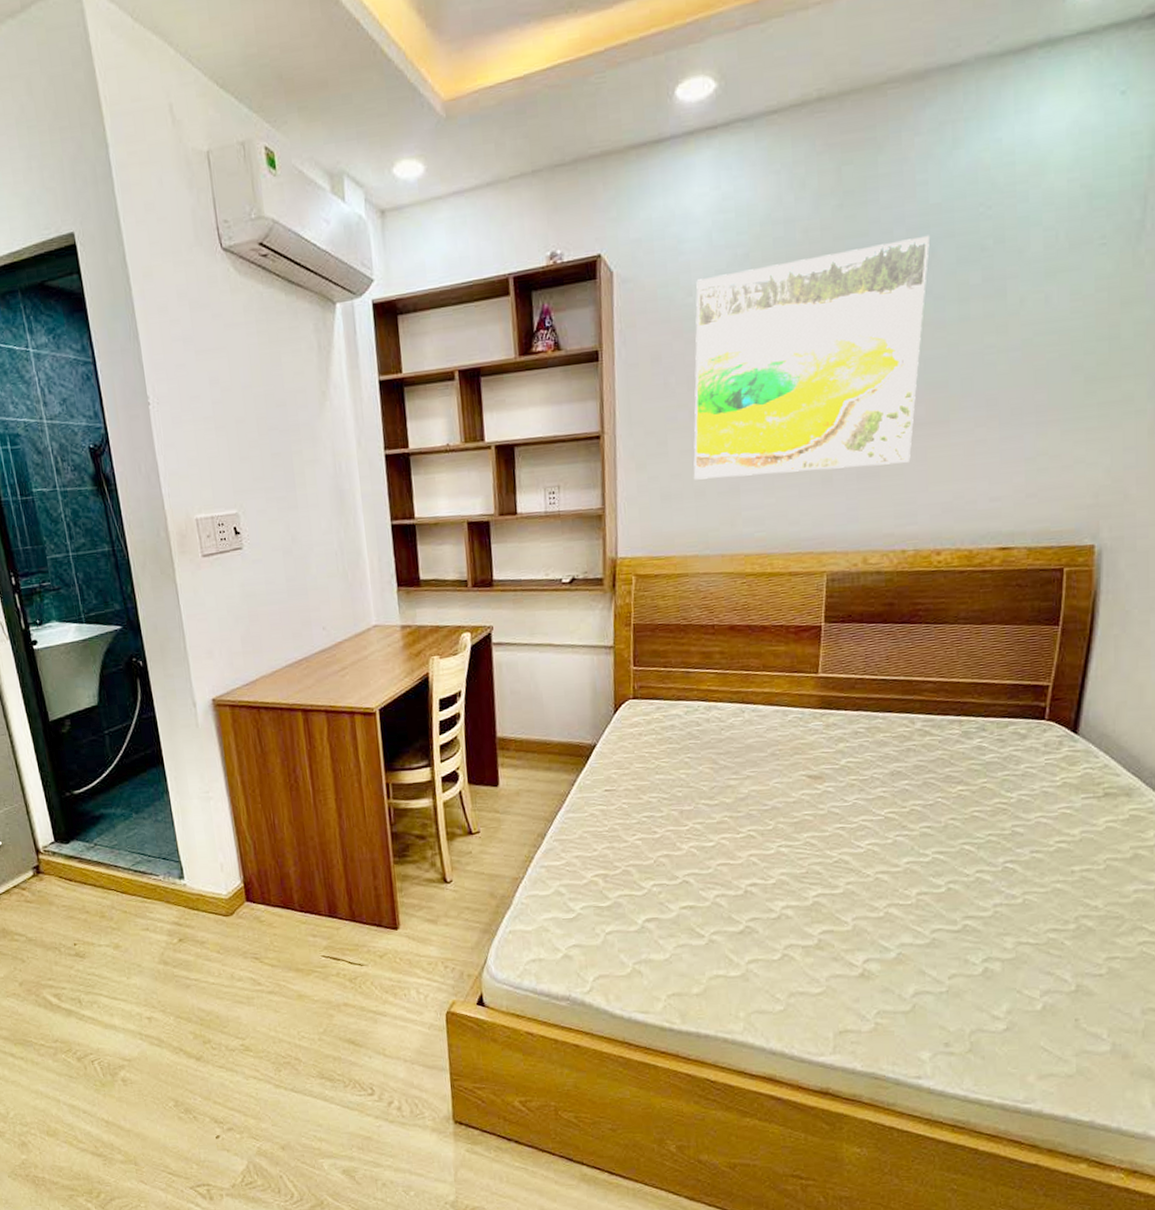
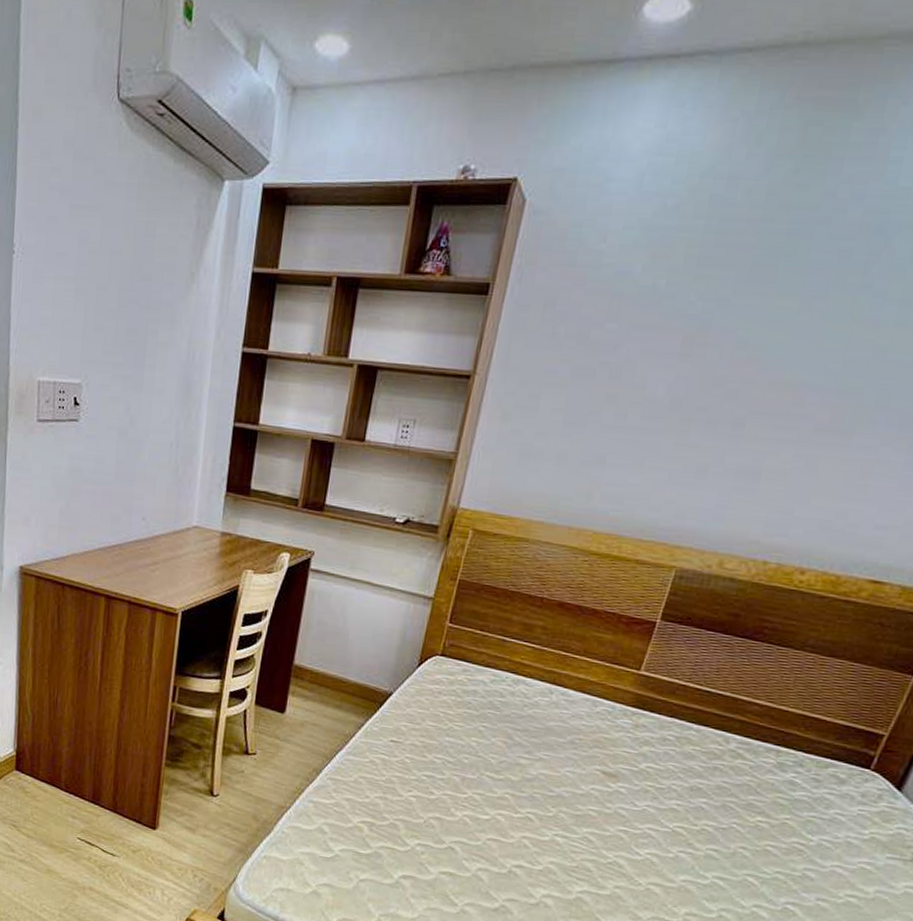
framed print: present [693,235,930,480] -> none [559,221,887,469]

